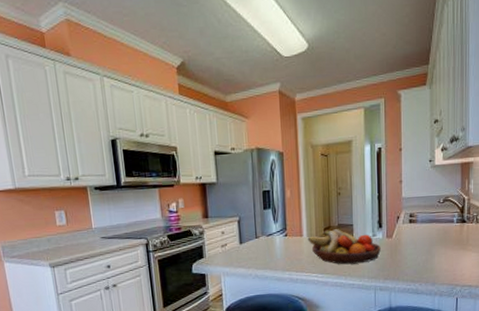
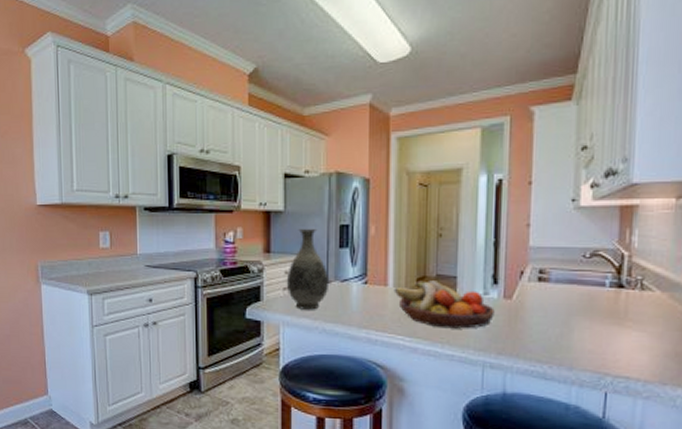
vase: none [223,195,258,262] -> present [286,228,330,310]

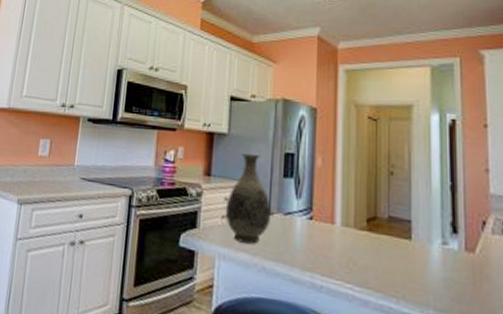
fruit bowl: present [394,280,495,329] -> none [341,221,456,284]

